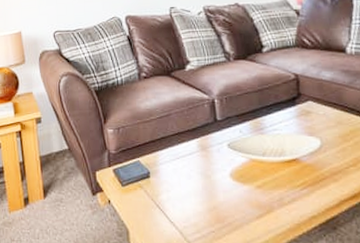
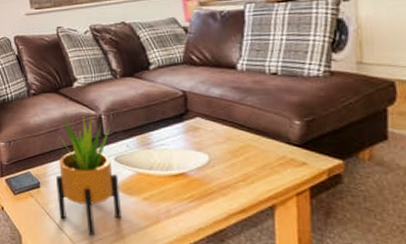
potted plant: none [166,98,234,229] -> present [56,113,121,236]

